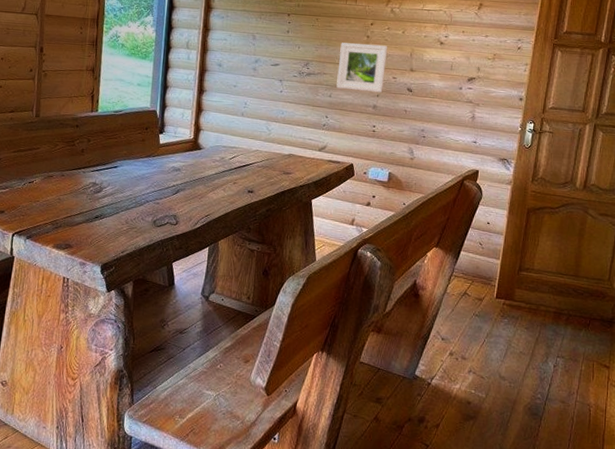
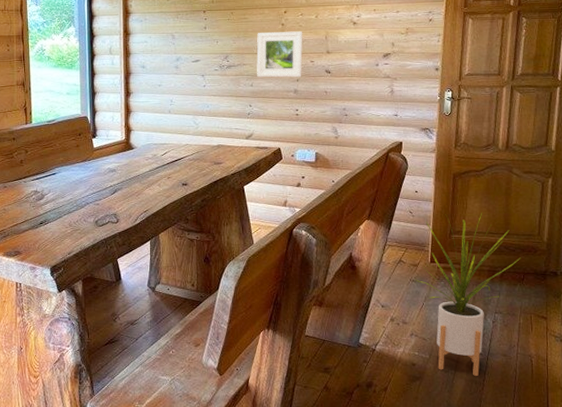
house plant: none [479,249,589,421] -> present [415,213,521,376]

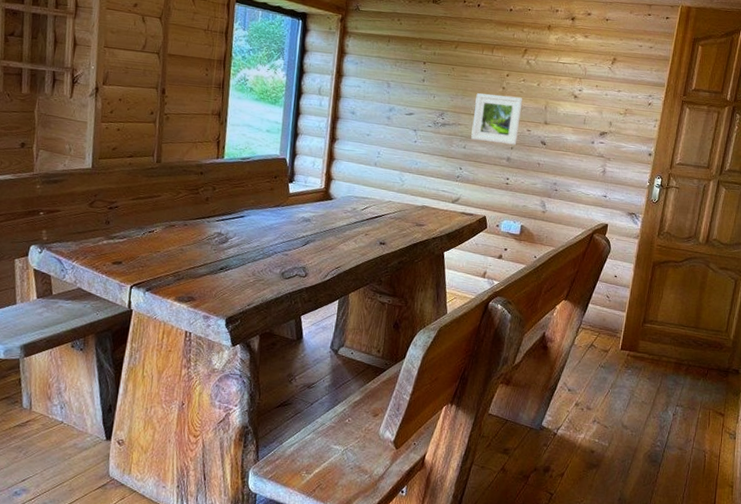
house plant: present [415,213,521,376] -> none [604,302,707,468]

